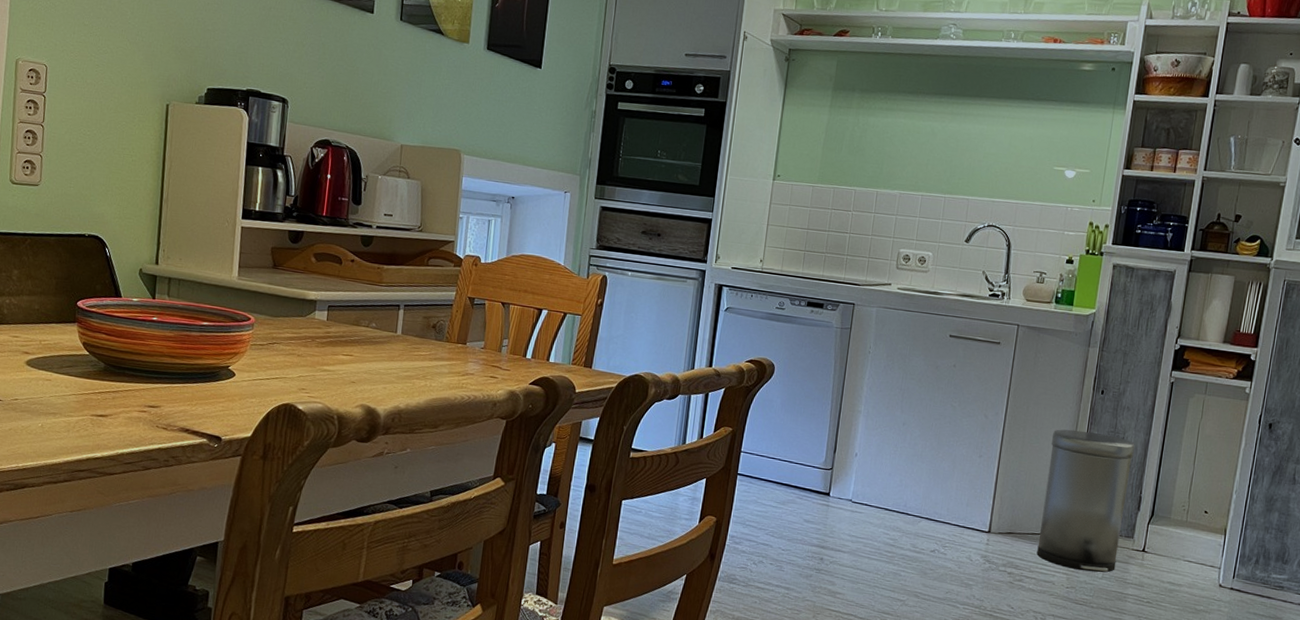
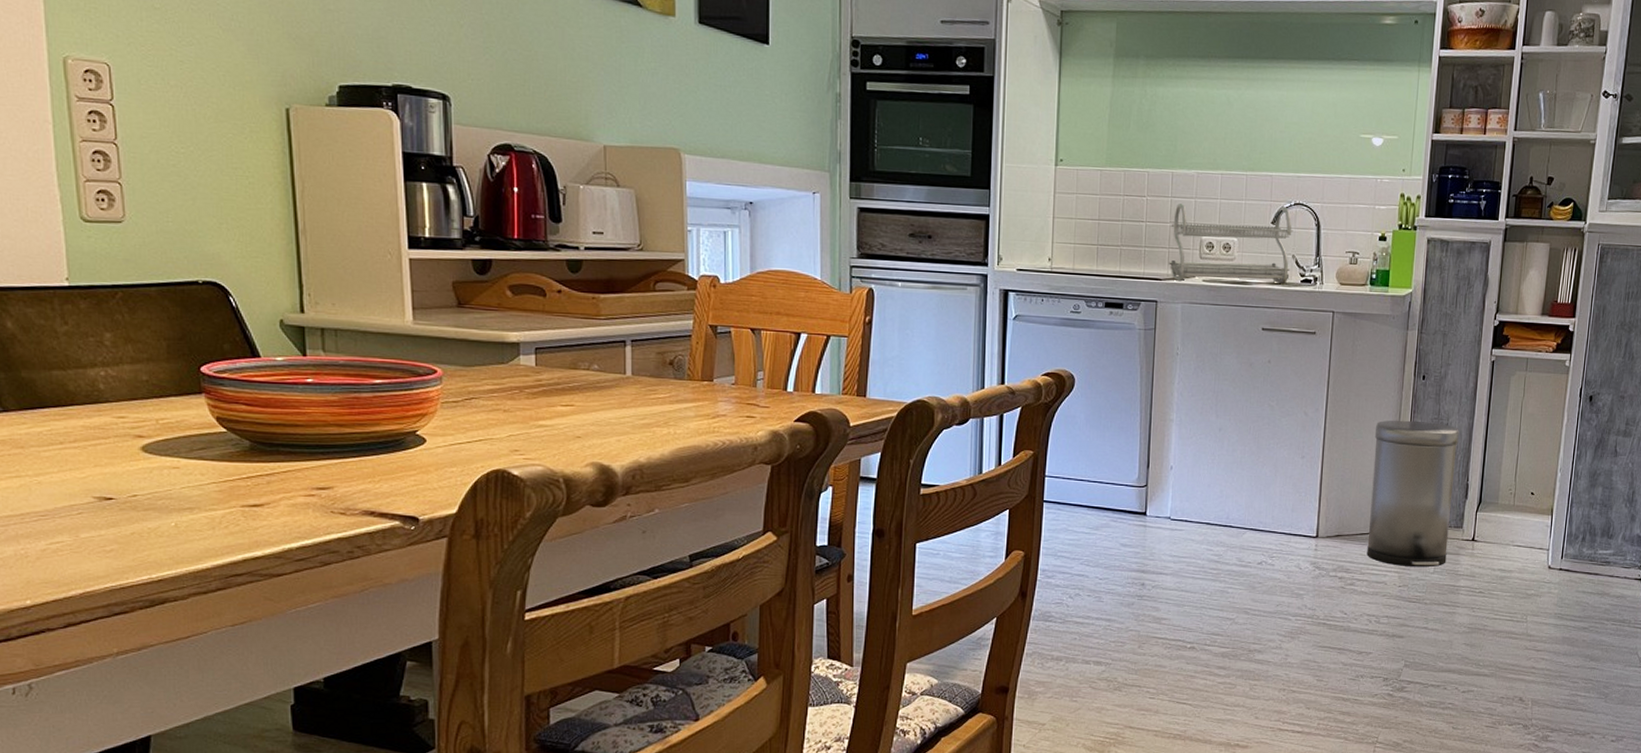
dish rack: none [868,219,985,297] -> present [1169,203,1293,285]

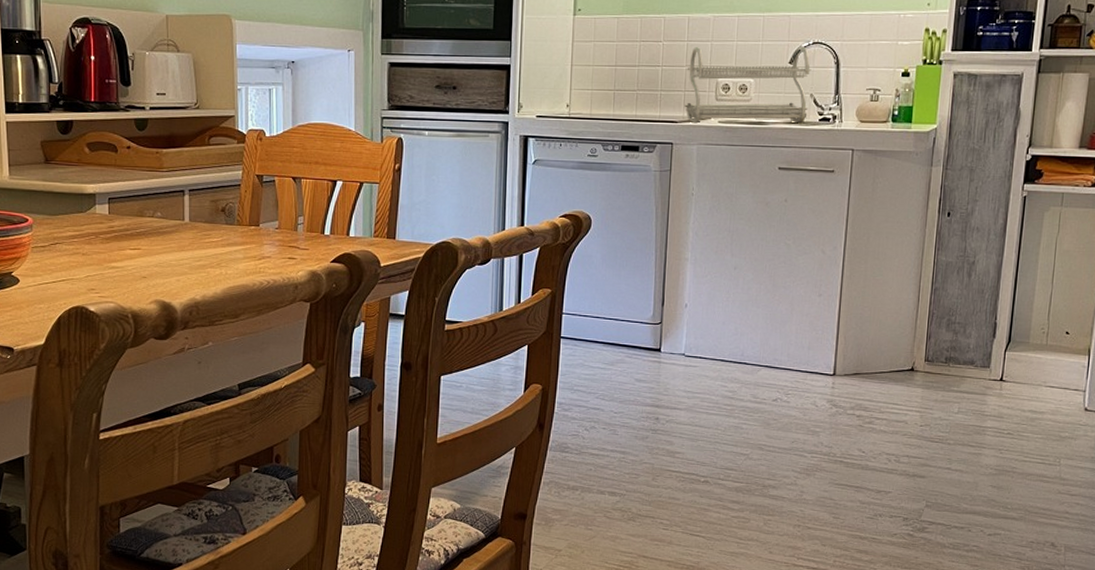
pedal bin: present [1367,420,1459,568] -> none [886,258,987,407]

